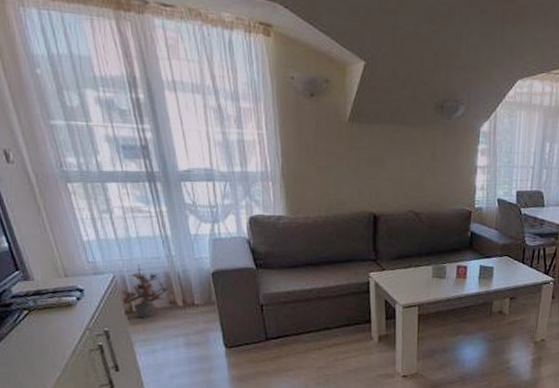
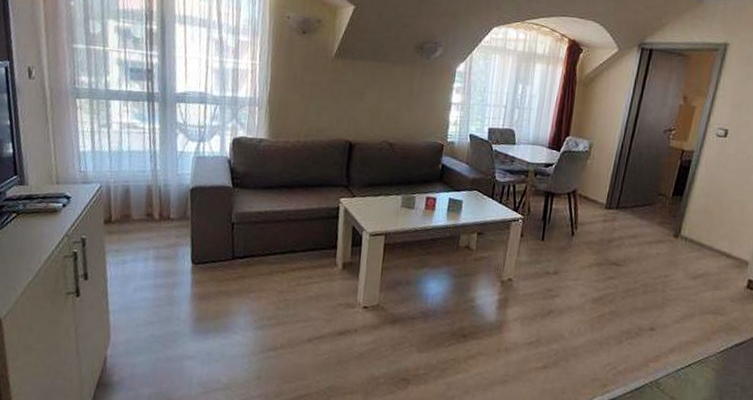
potted plant: present [119,263,170,319] -> none [102,176,150,229]

